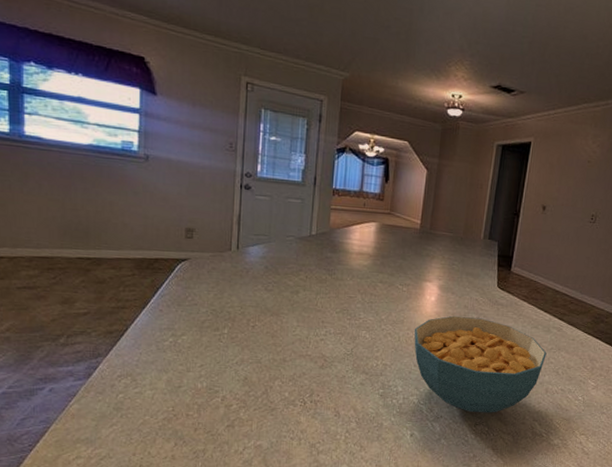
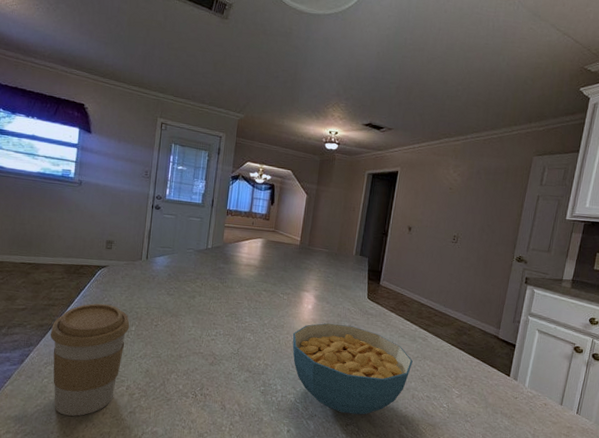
coffee cup: none [122,303,221,434] -> present [50,303,130,416]

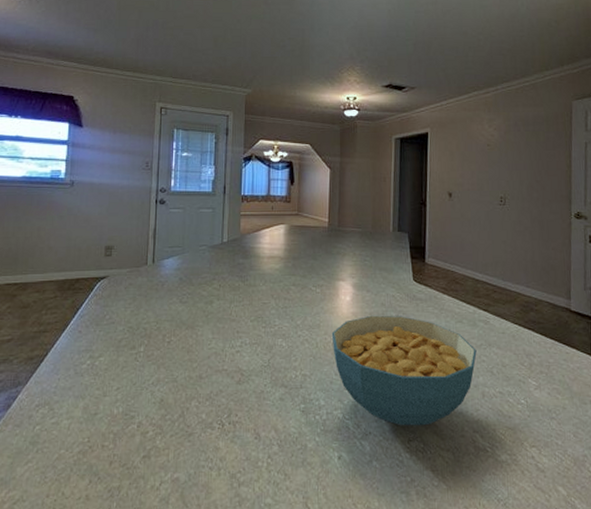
coffee cup: present [50,303,130,416] -> none [41,322,138,471]

